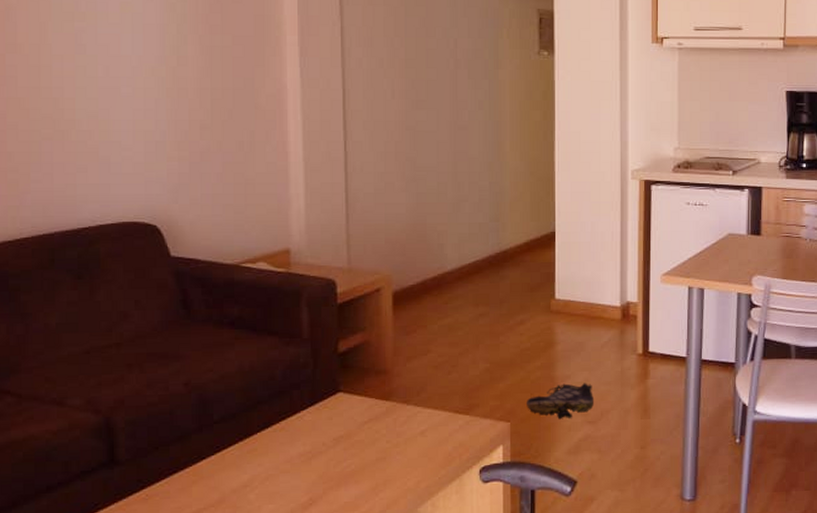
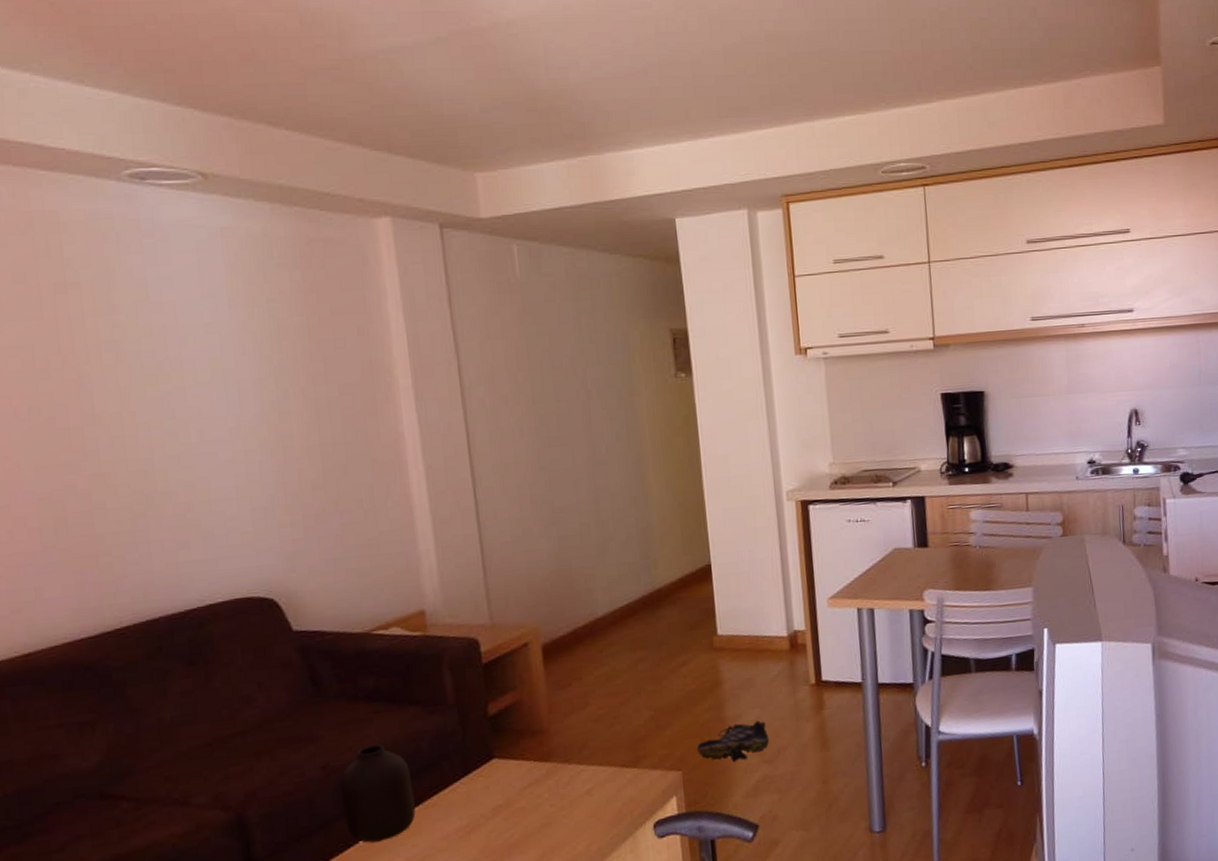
vase: none [200,368,264,458] -> present [340,744,416,843]

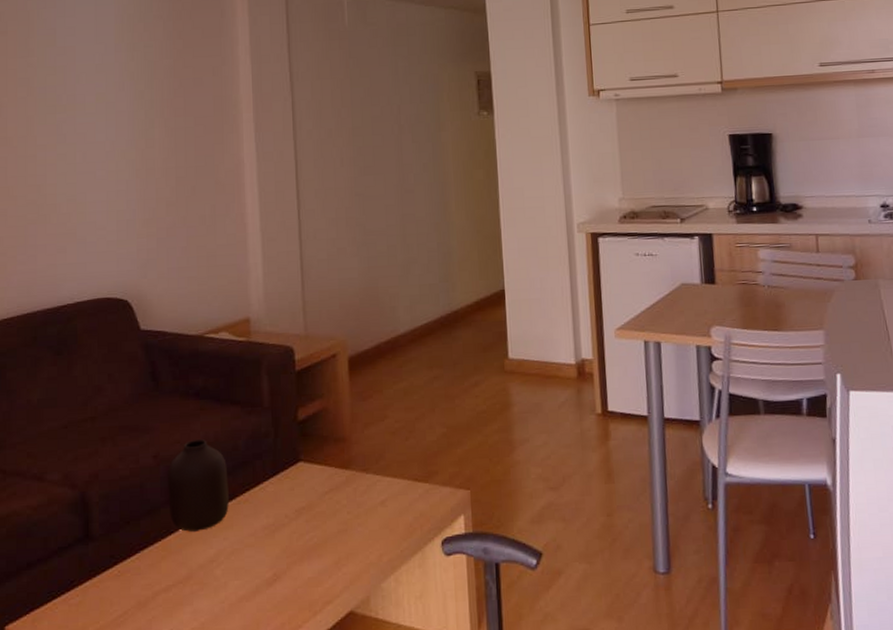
shoe: present [697,720,770,763] -> none [486,446,556,486]

